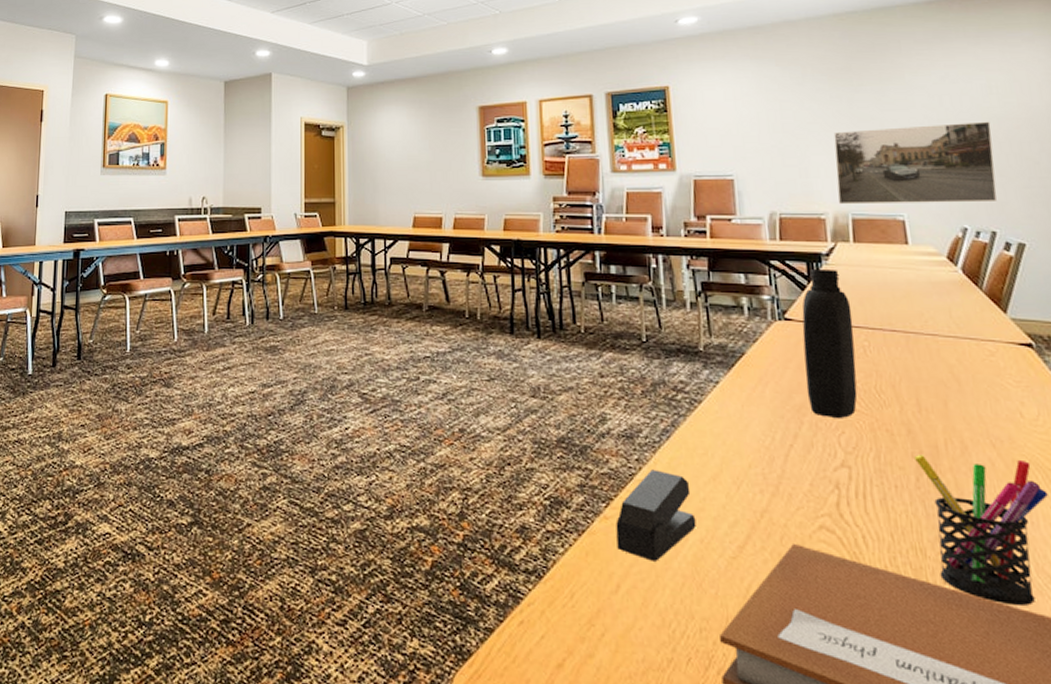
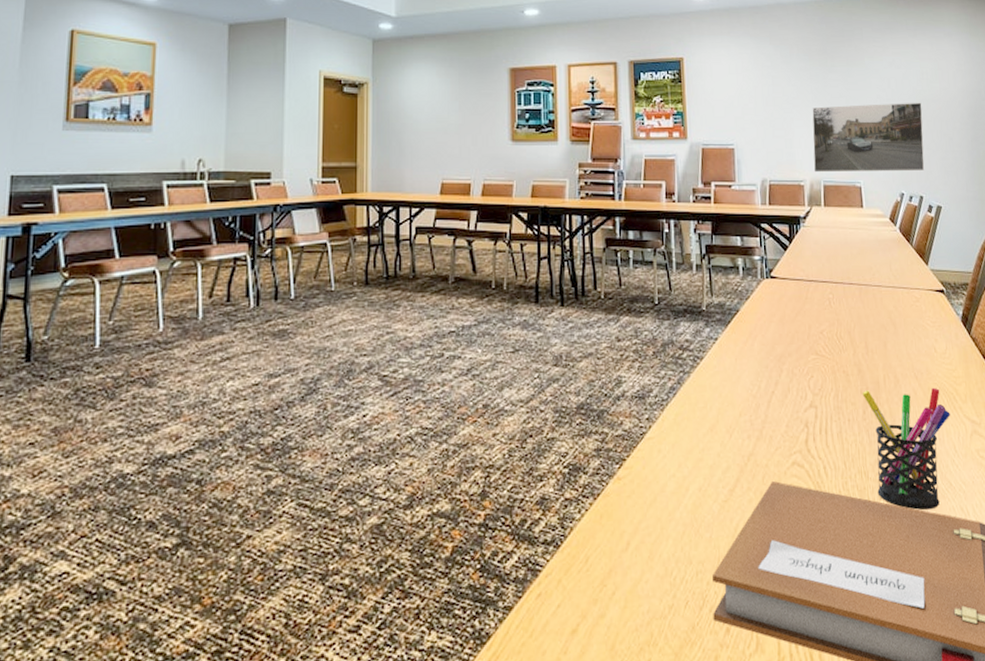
stapler: present [616,469,697,561] -> none [627,426,696,515]
bottle: present [802,268,858,419] -> none [784,230,824,365]

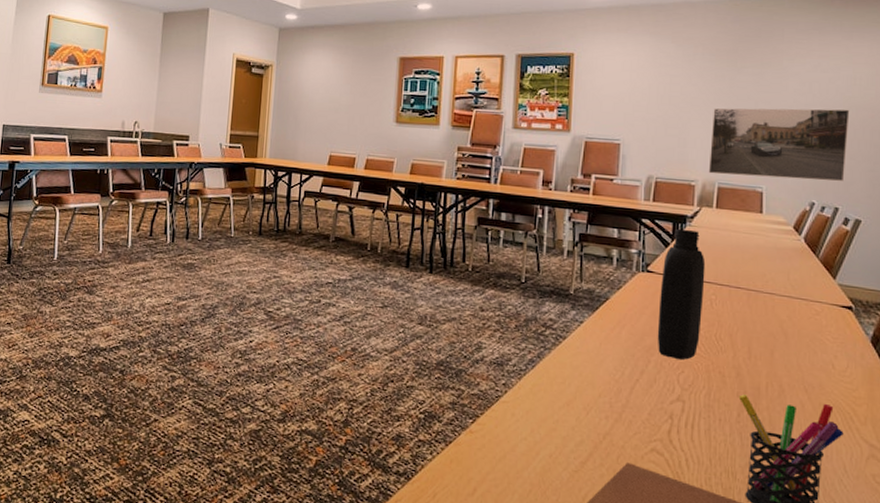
bottle: none [784,230,824,365] -> present [657,228,706,361]

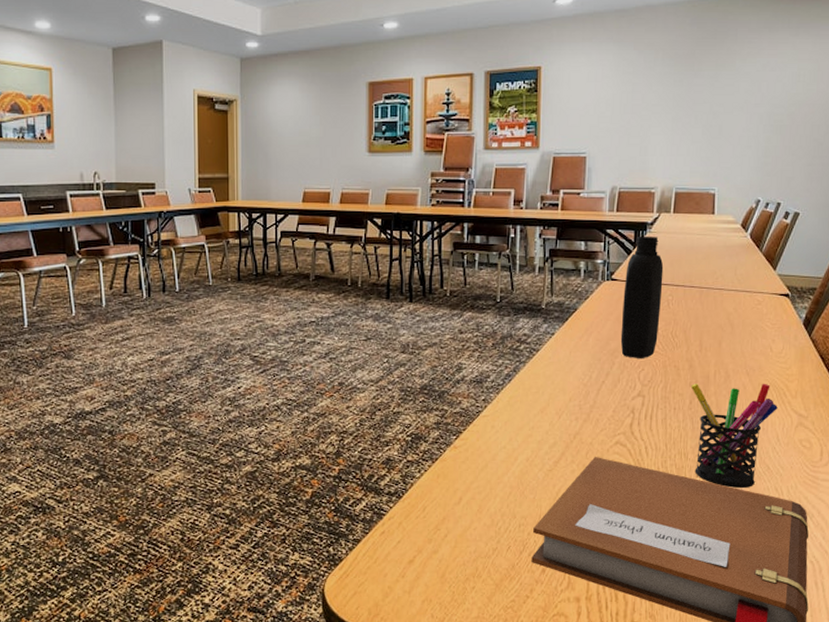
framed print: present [708,108,850,182] -> none [666,106,794,180]

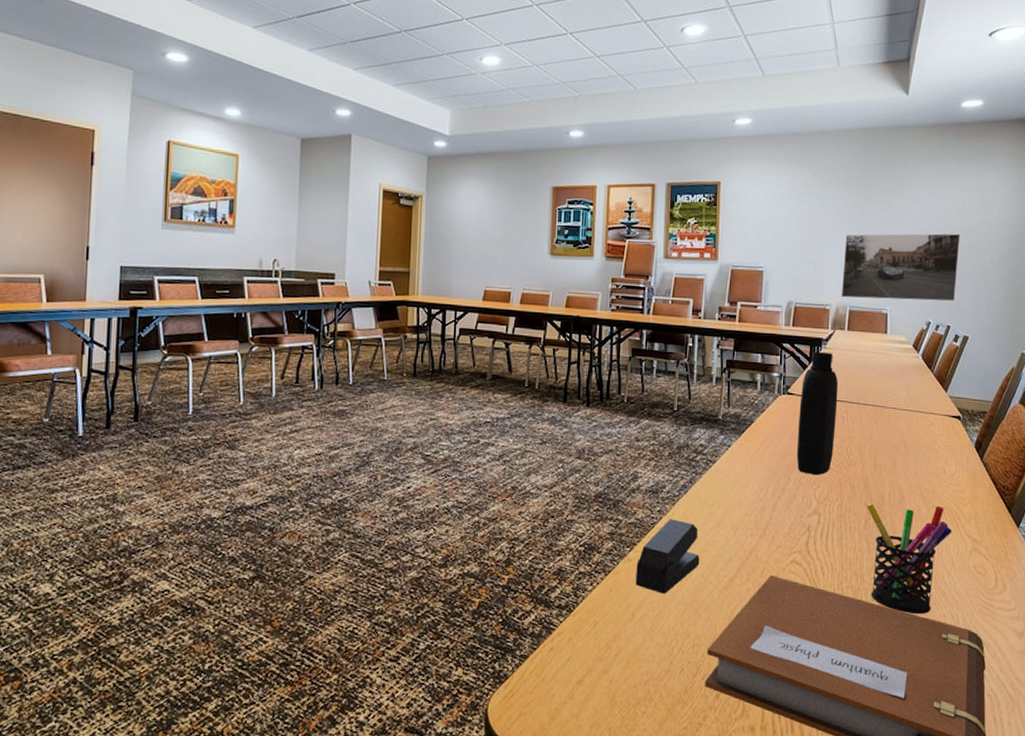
stapler: none [462,407,525,478] -> present [635,519,700,594]
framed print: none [666,106,794,180] -> present [841,233,960,302]

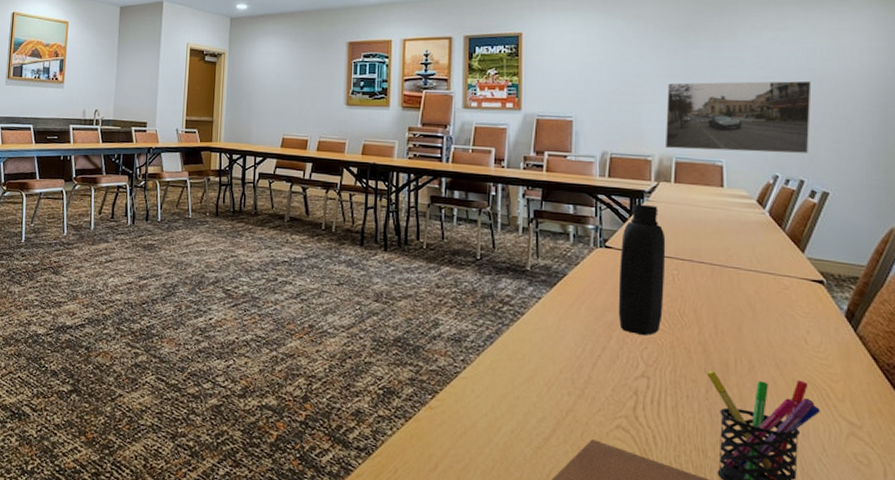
stapler: present [635,519,700,594] -> none [438,369,509,447]

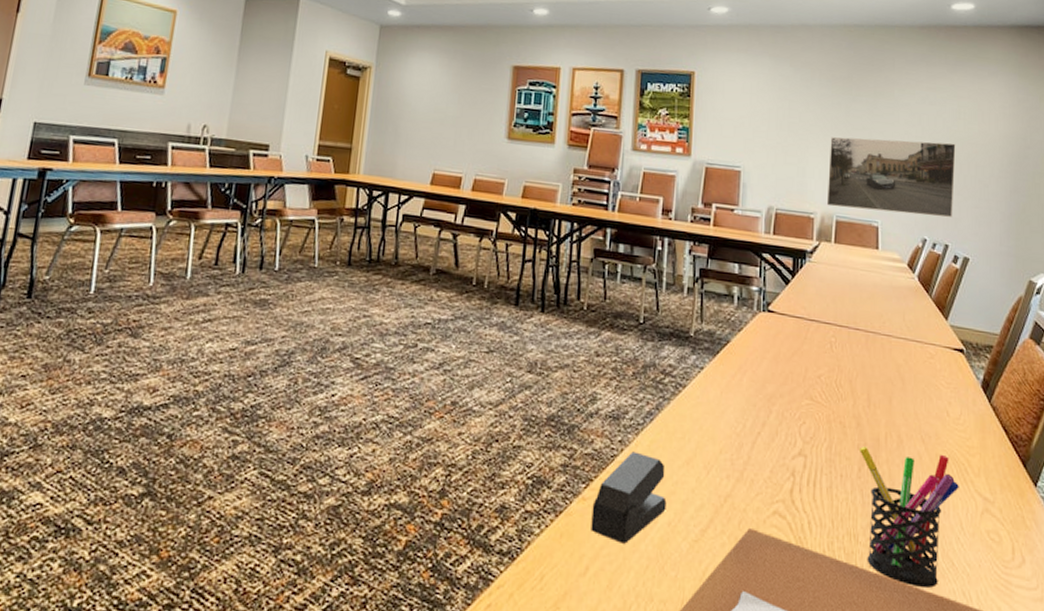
stapler: none [438,369,509,447] -> present [591,451,667,544]
bottle: present [618,203,666,336] -> none [778,264,825,410]

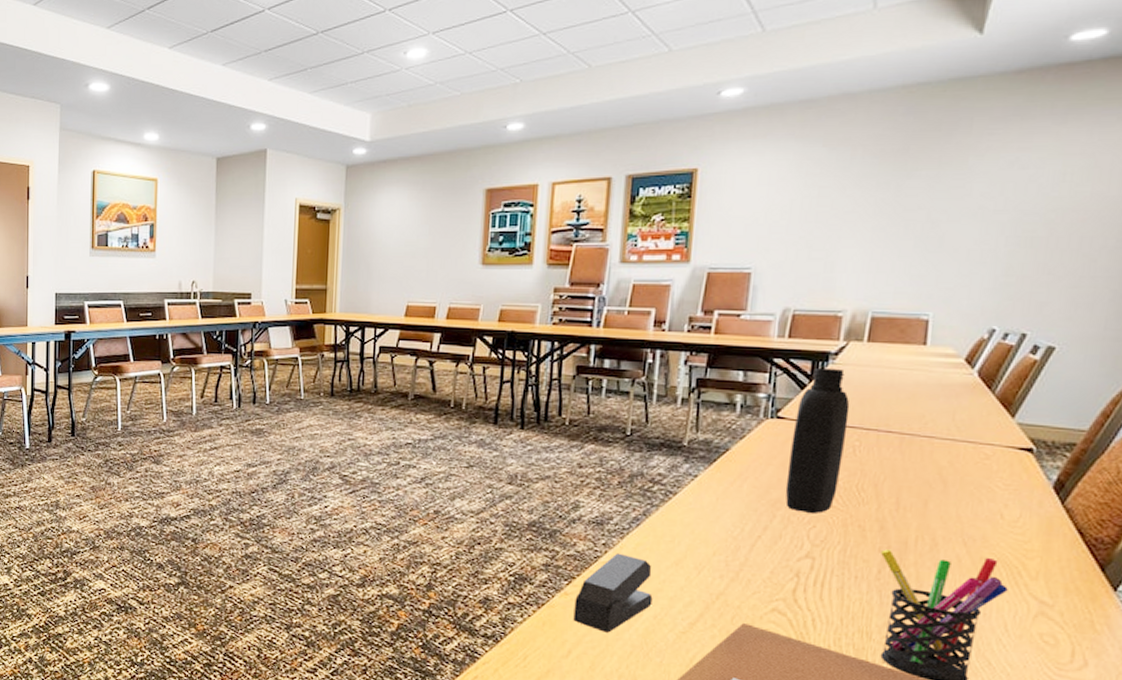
bottle: none [778,264,825,410] -> present [785,367,850,514]
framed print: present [826,137,956,218] -> none [860,213,1053,303]

